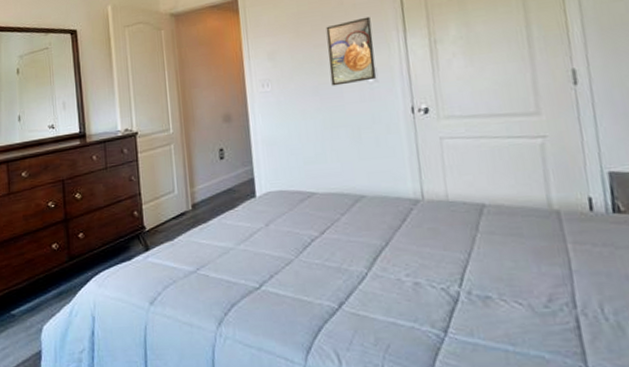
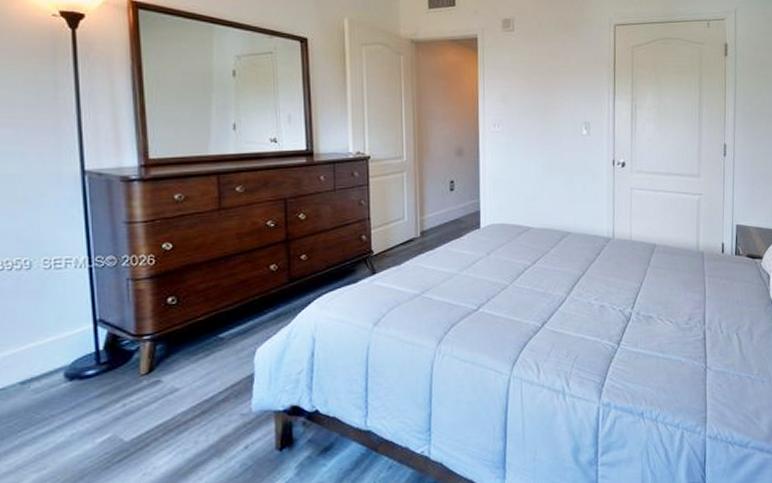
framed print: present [326,16,377,86] -> none [552,76,590,134]

